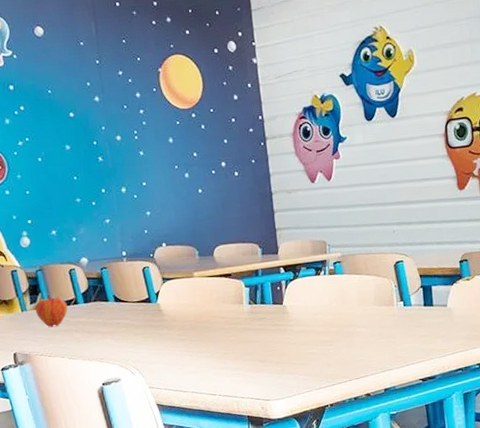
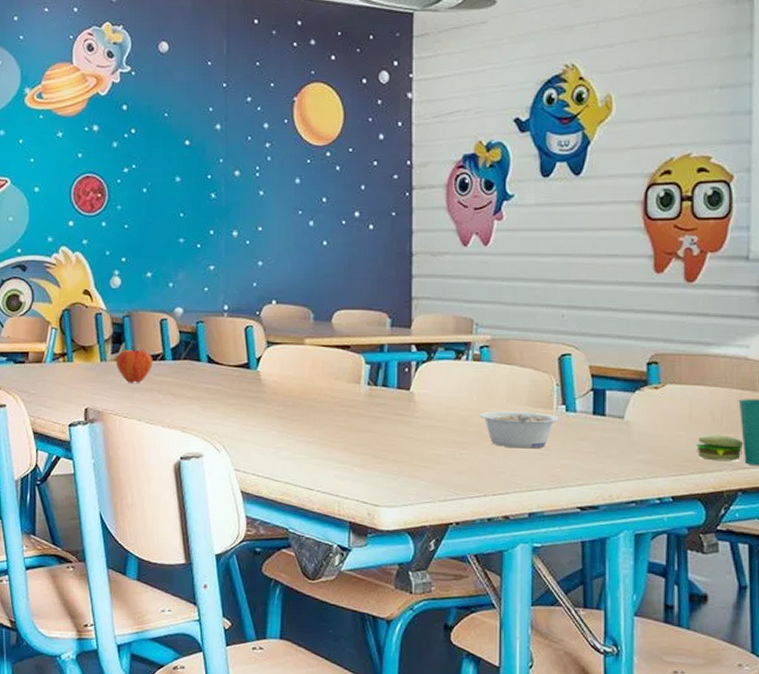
legume: none [339,310,399,340] -> present [479,411,559,449]

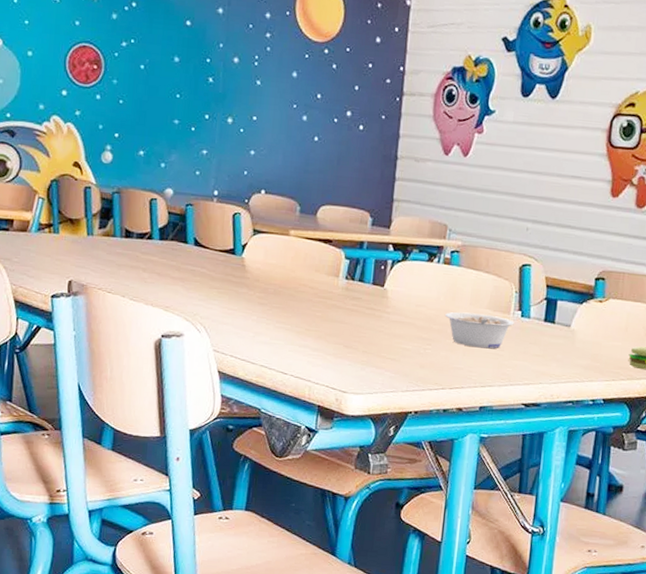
fruit: present [115,345,153,384] -> none [102,221,140,261]

